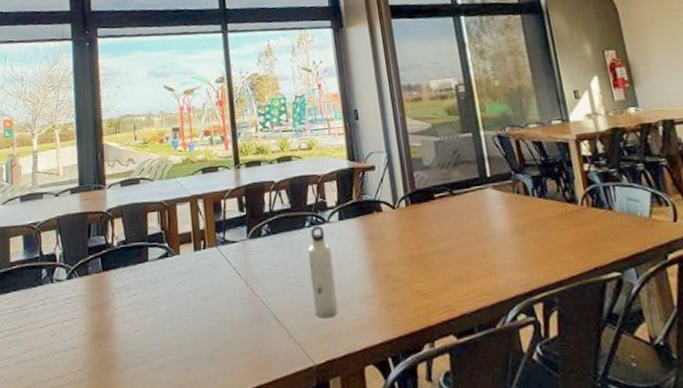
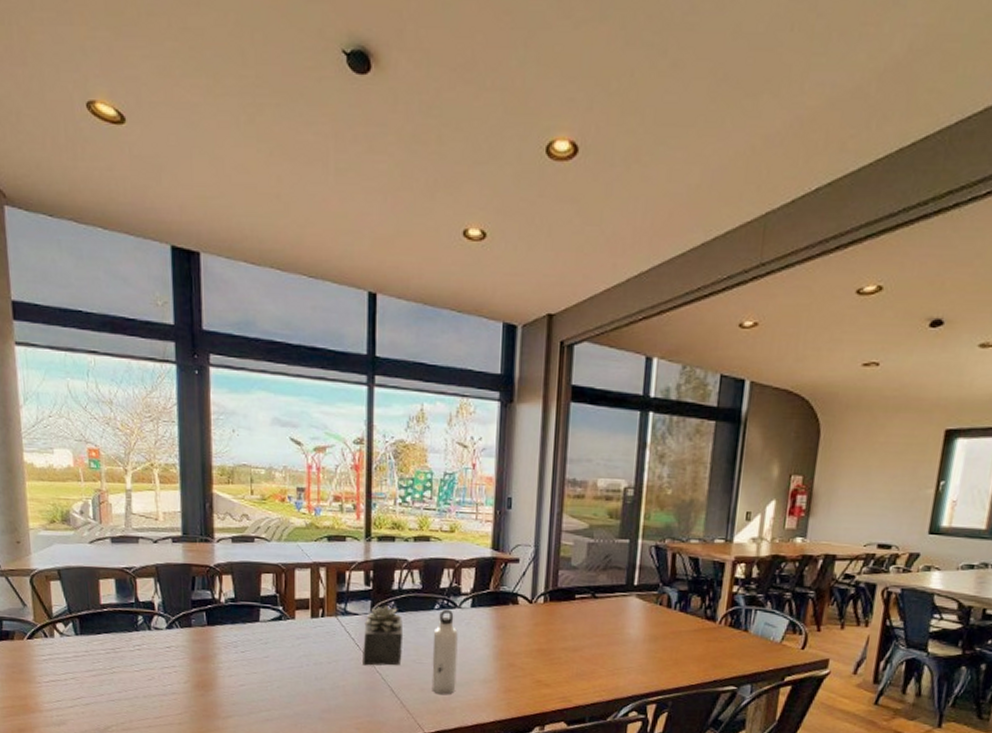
succulent plant: none [243,229,282,295] -> present [363,606,404,666]

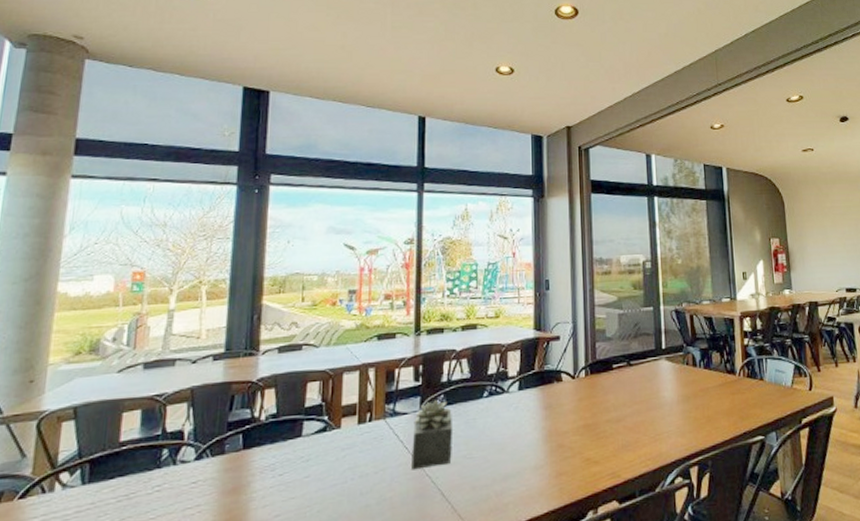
water bottle: present [431,609,458,695] -> none [483,395,508,491]

